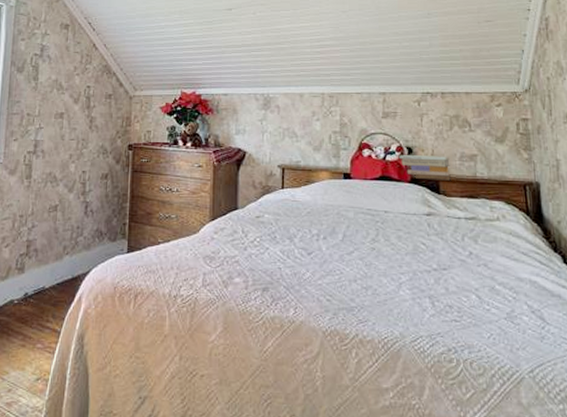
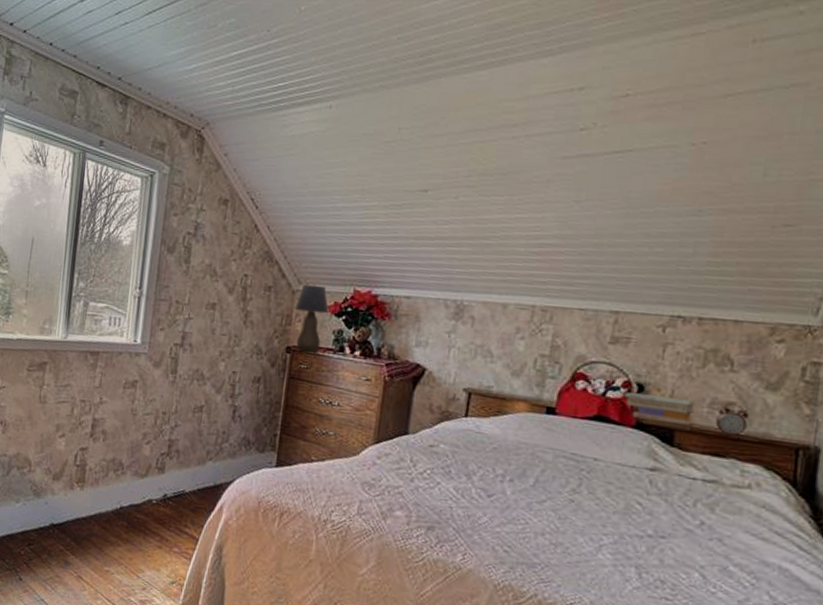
table lamp: none [132,89,162,148] -> present [294,283,329,354]
alarm clock: none [466,155,488,181] -> present [715,403,749,438]

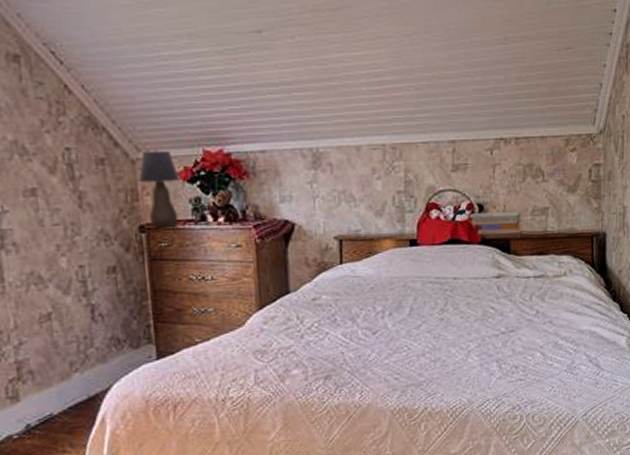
alarm clock: present [715,403,749,438] -> none [537,208,559,237]

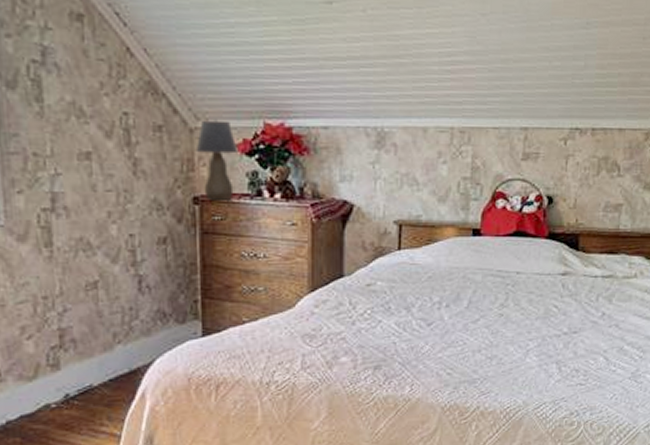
books: present [468,211,522,240] -> none [536,206,593,235]

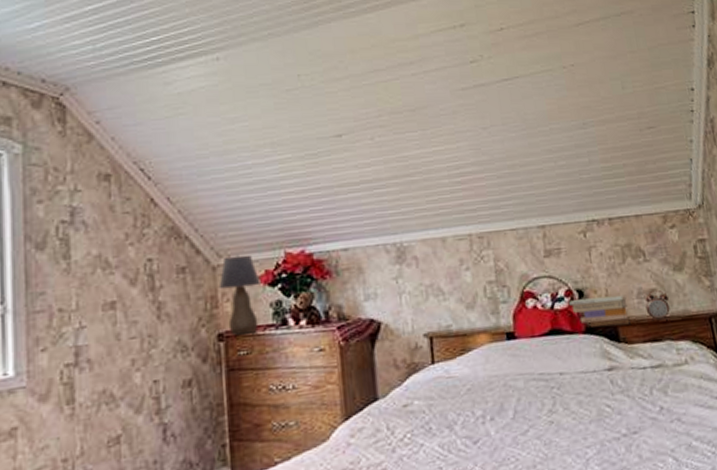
books: none [536,206,593,235] -> present [568,295,631,328]
alarm clock: none [609,205,633,235] -> present [645,289,670,321]

